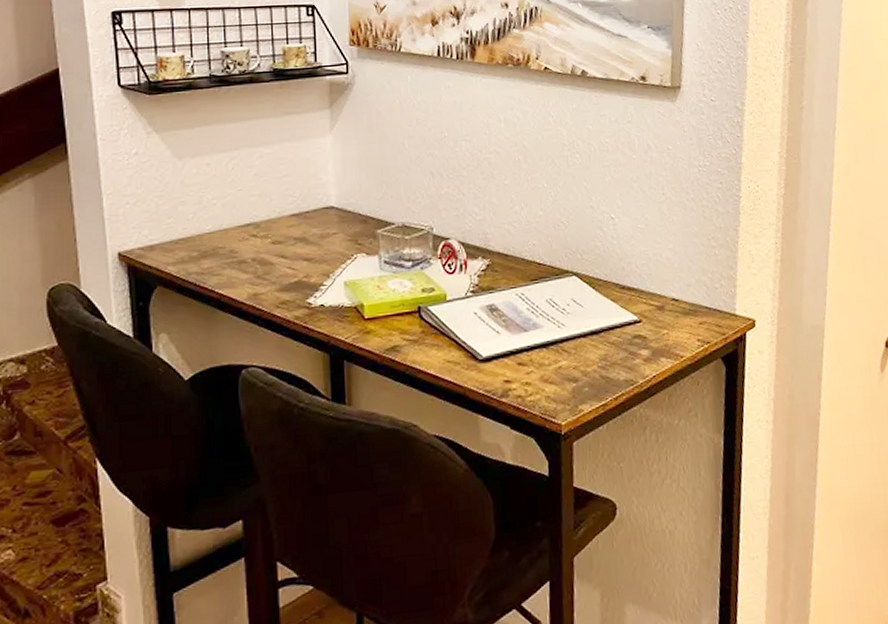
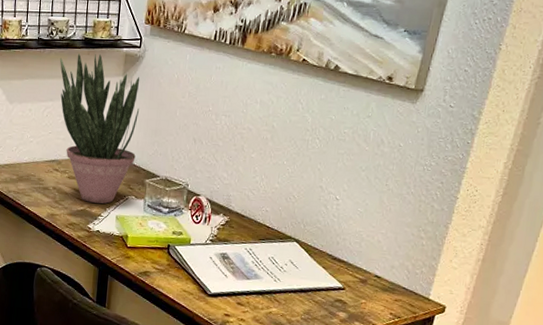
potted plant: none [243,86,360,271] -> present [60,53,140,204]

